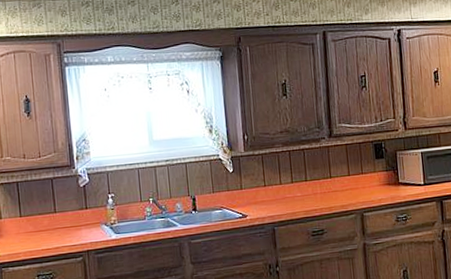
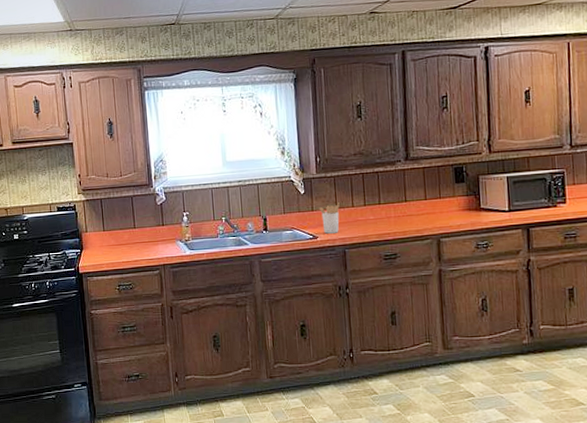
utensil holder: none [247,180,268,212] -> present [319,203,340,234]

